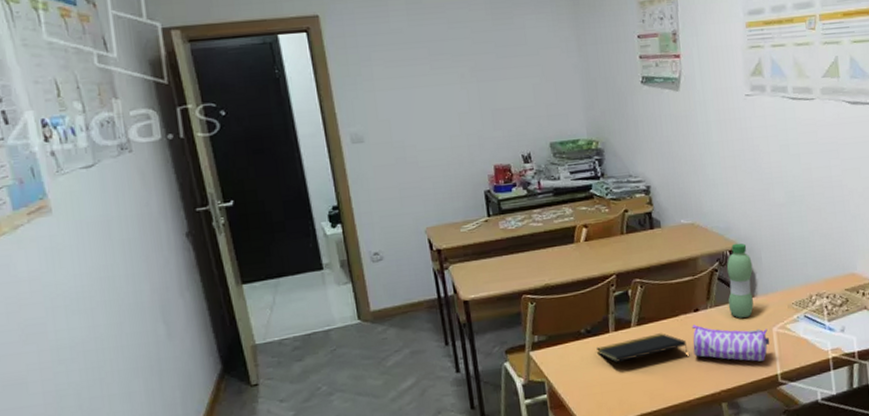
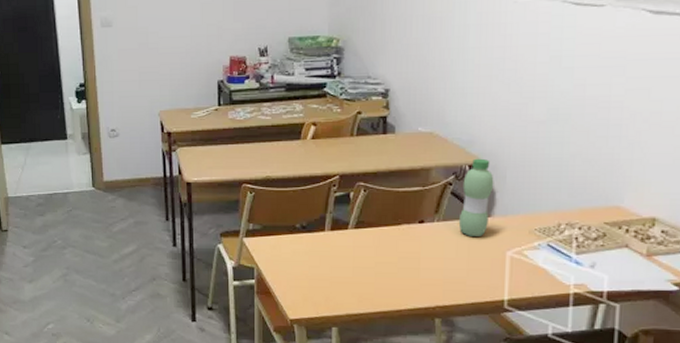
notepad: present [597,333,688,363] -> none [310,239,406,262]
pencil case: present [692,324,770,362] -> none [412,236,501,284]

